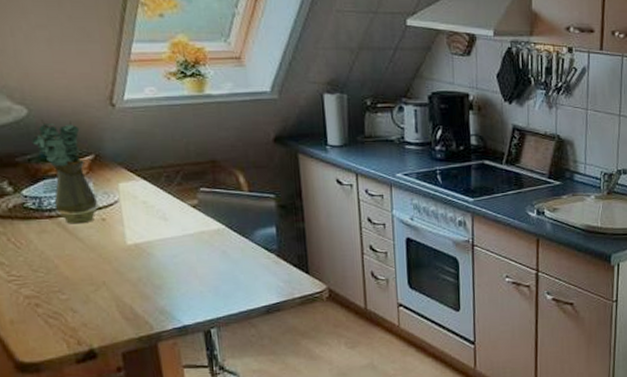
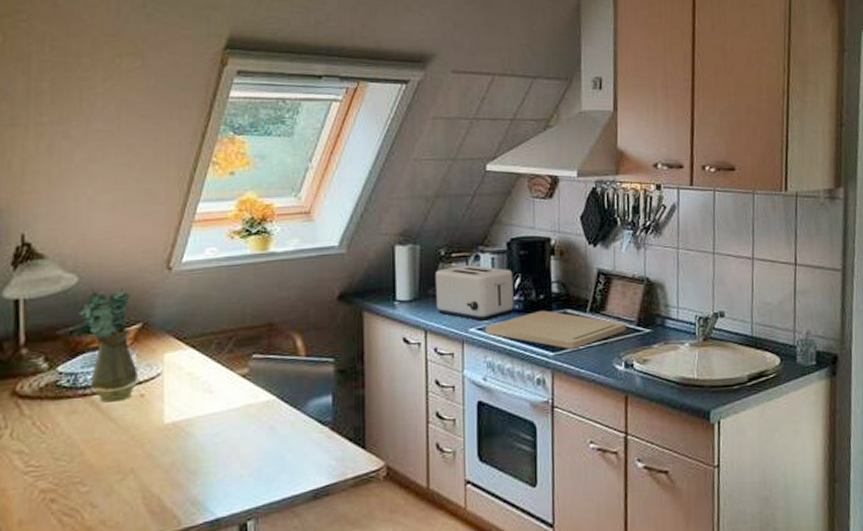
toaster: none [362,116,436,167] -> present [434,265,514,321]
cutting board: none [411,160,539,196] -> present [486,310,626,349]

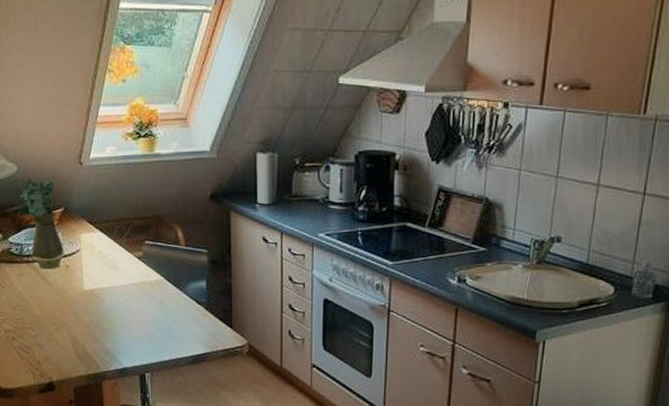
toaster: present [434,265,514,321] -> none [290,175,359,228]
cutting board: present [486,310,626,349] -> none [333,222,462,260]

